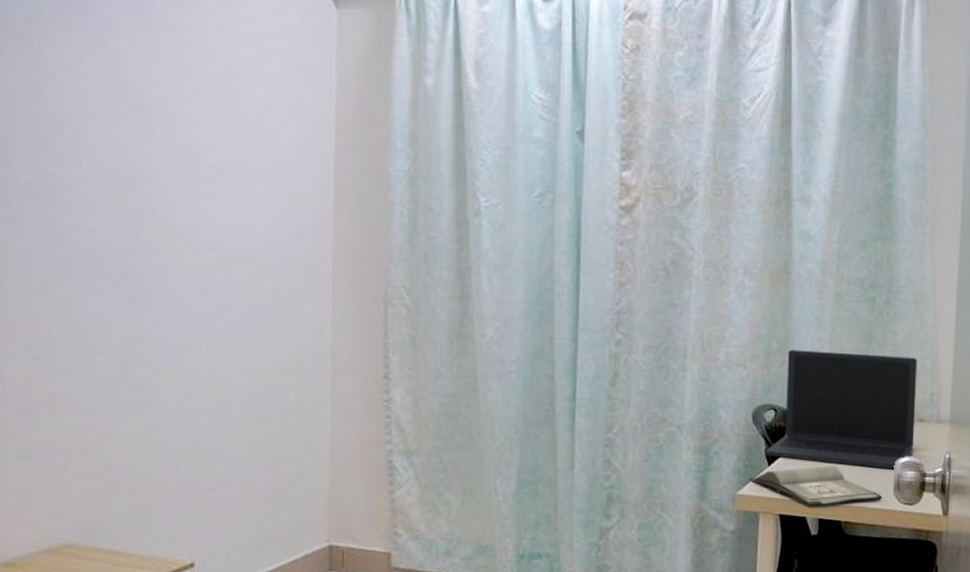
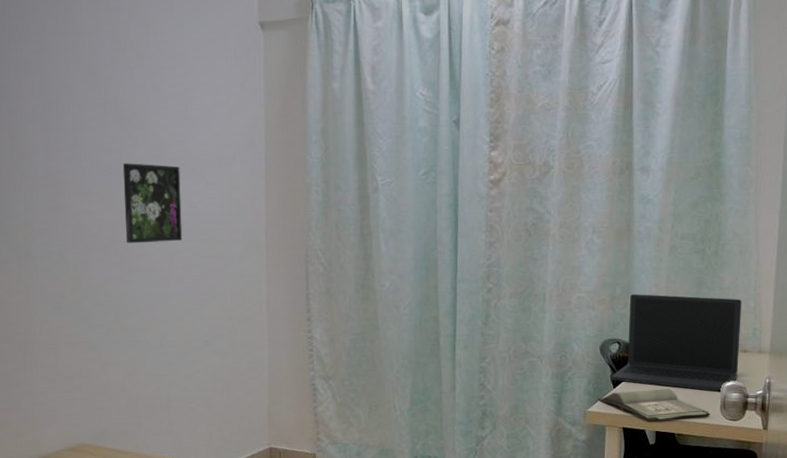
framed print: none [140,167,219,273] -> present [122,163,183,244]

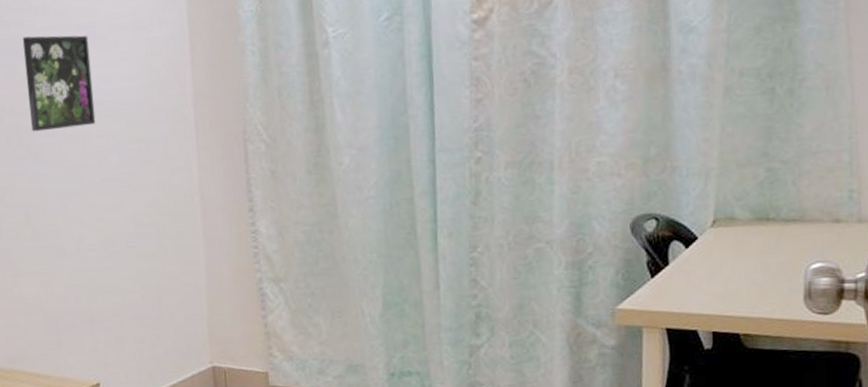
hardback book: present [597,388,711,422] -> none [629,275,790,320]
laptop: present [611,294,741,392] -> none [647,151,831,277]

